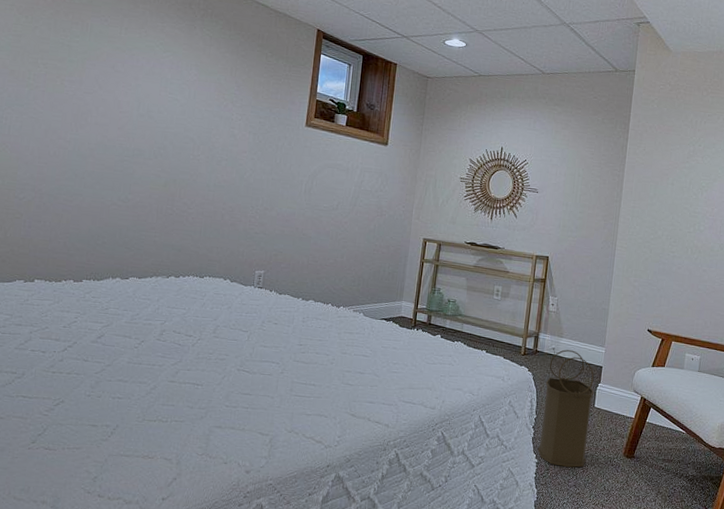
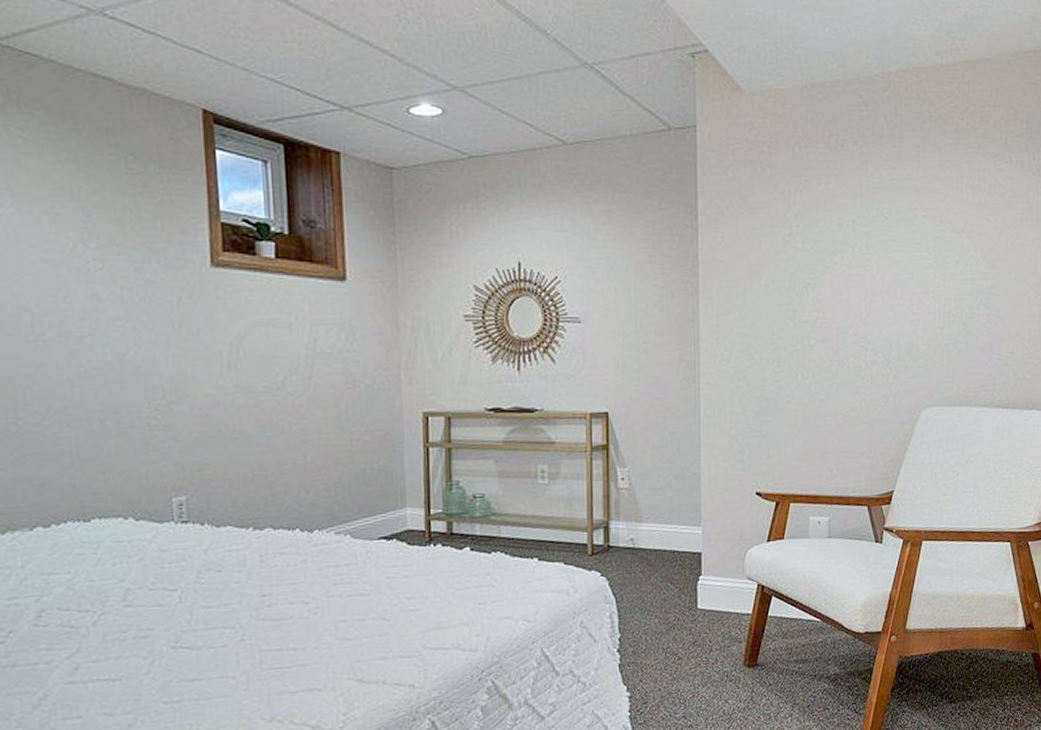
basket: present [537,349,595,468] -> none [627,537,696,696]

